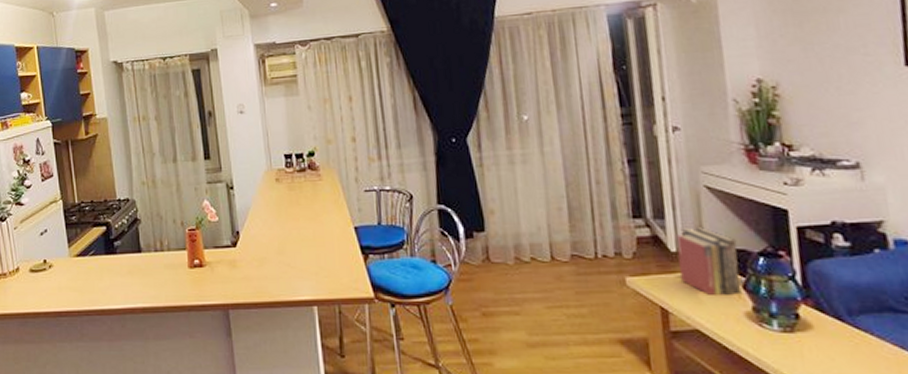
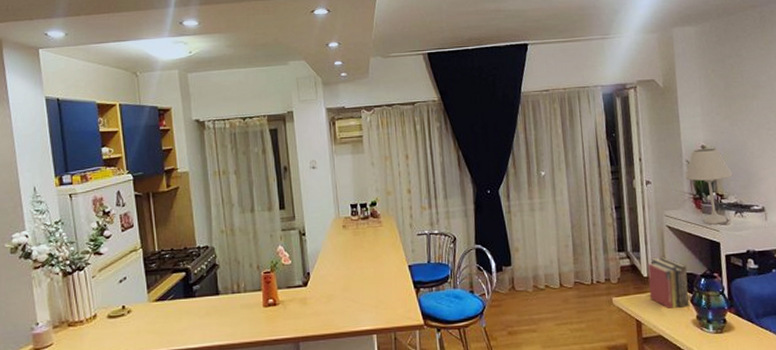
table lamp: none [732,81,808,185] -> present [685,148,733,225]

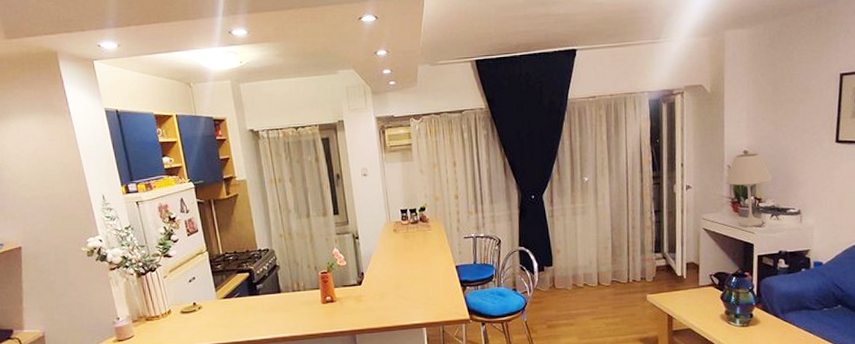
books: present [647,257,689,309] -> none [682,258,720,305]

